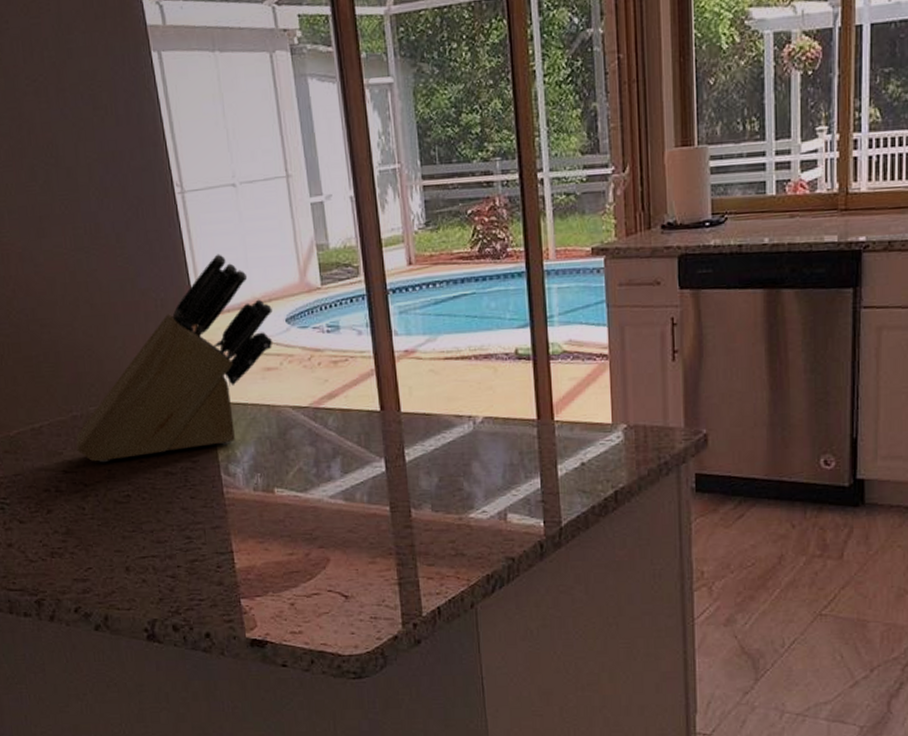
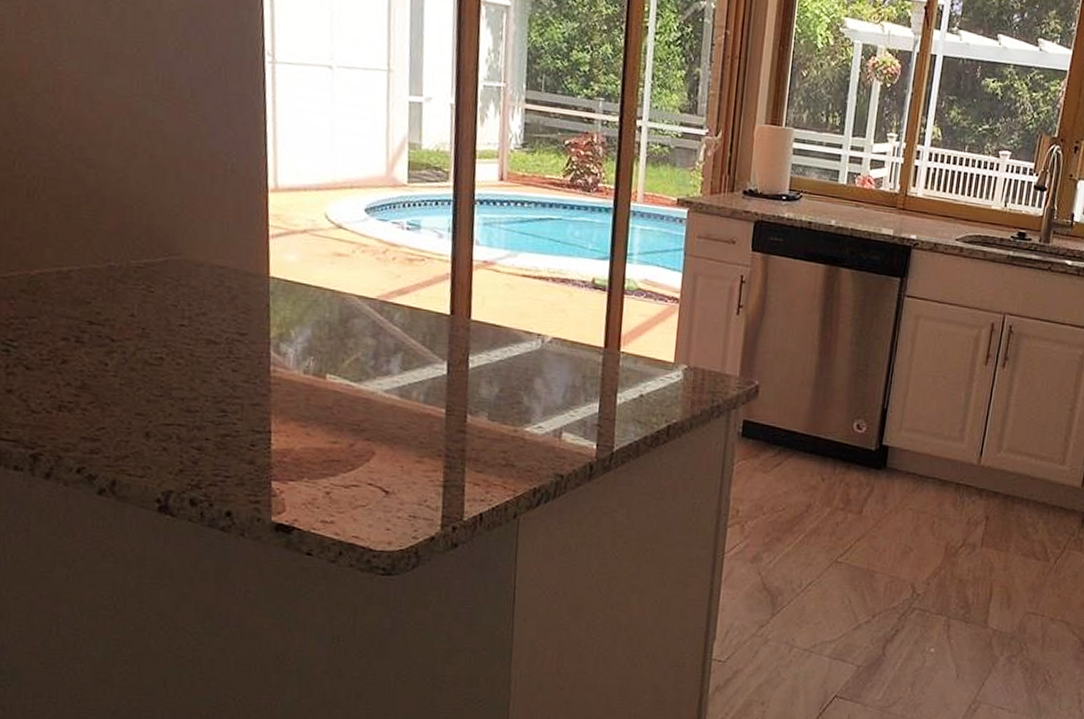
knife block: present [76,254,272,462] -> none [108,131,352,323]

